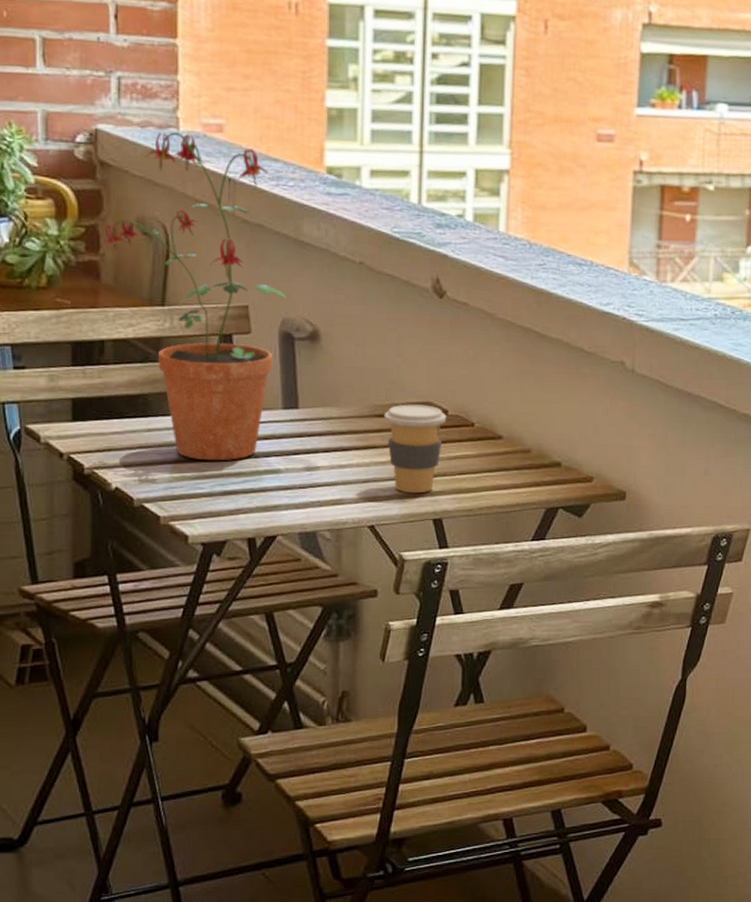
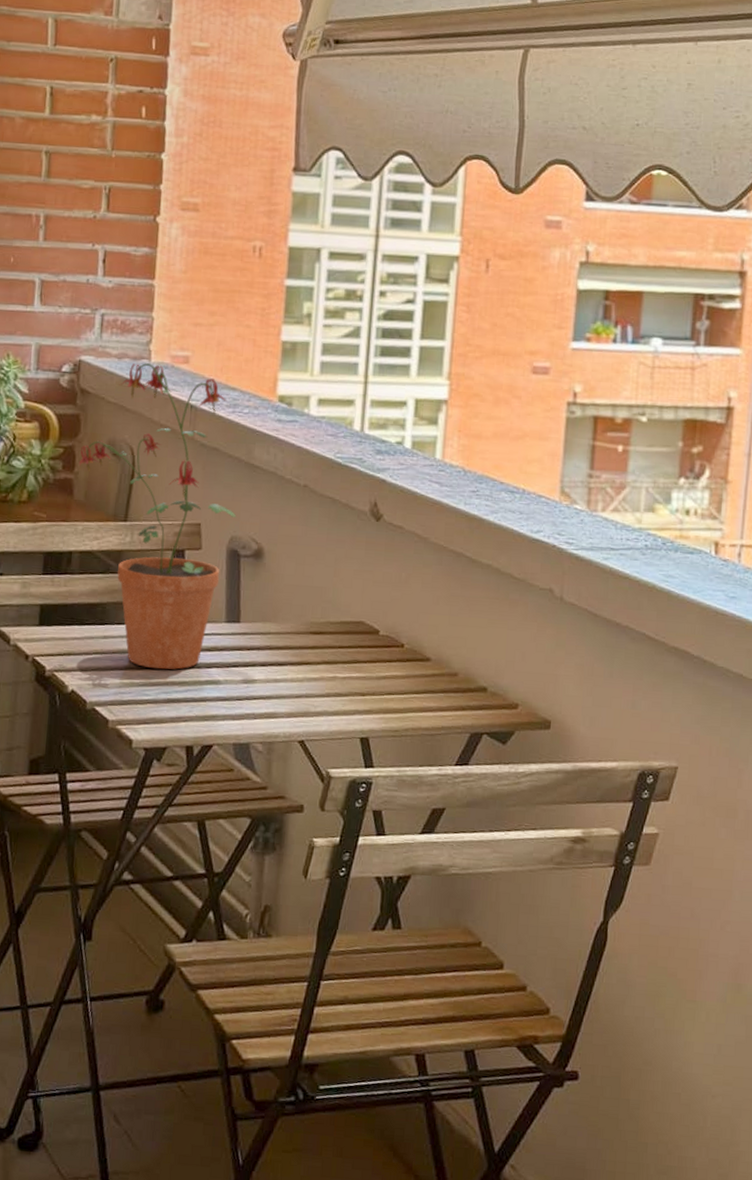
coffee cup: present [383,404,447,494] -> none [318,622,378,711]

